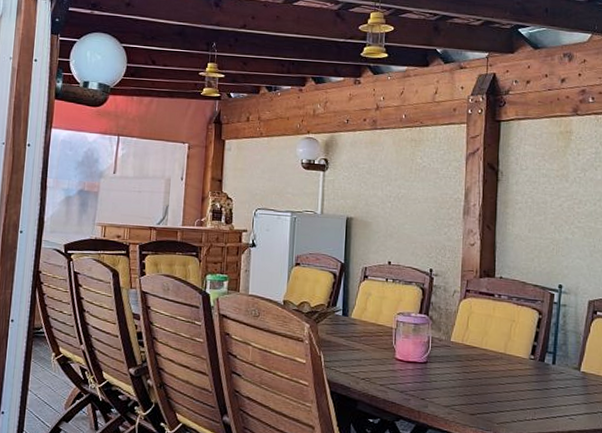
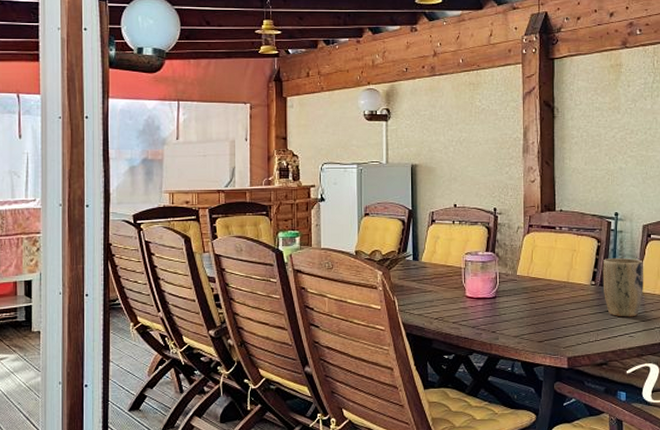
plant pot: none [542,332,588,398] -> present [602,257,644,317]

